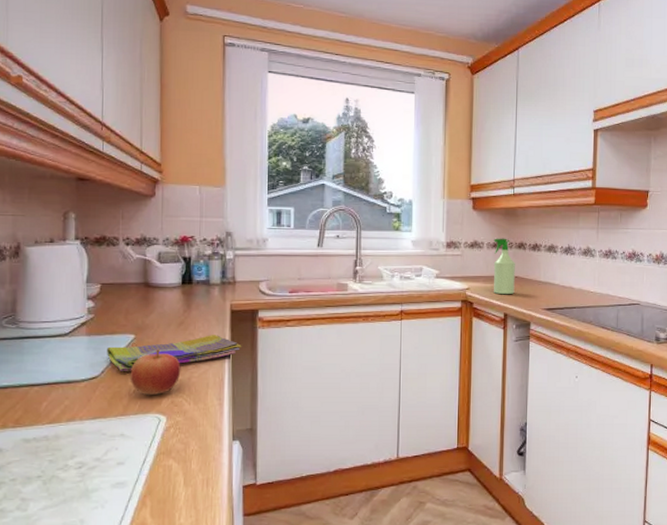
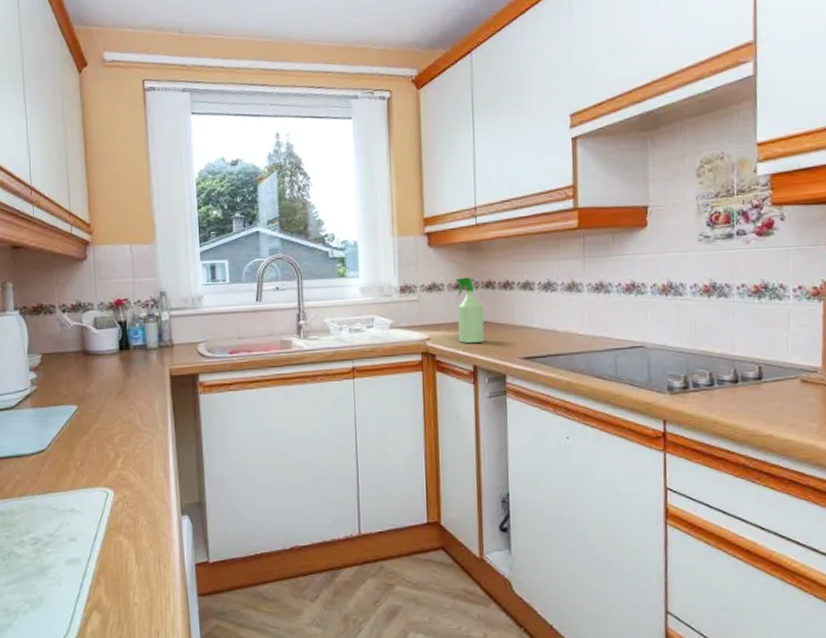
dish towel: present [107,335,242,371] -> none [52,402,184,444]
apple: present [130,349,181,396] -> none [75,420,125,469]

